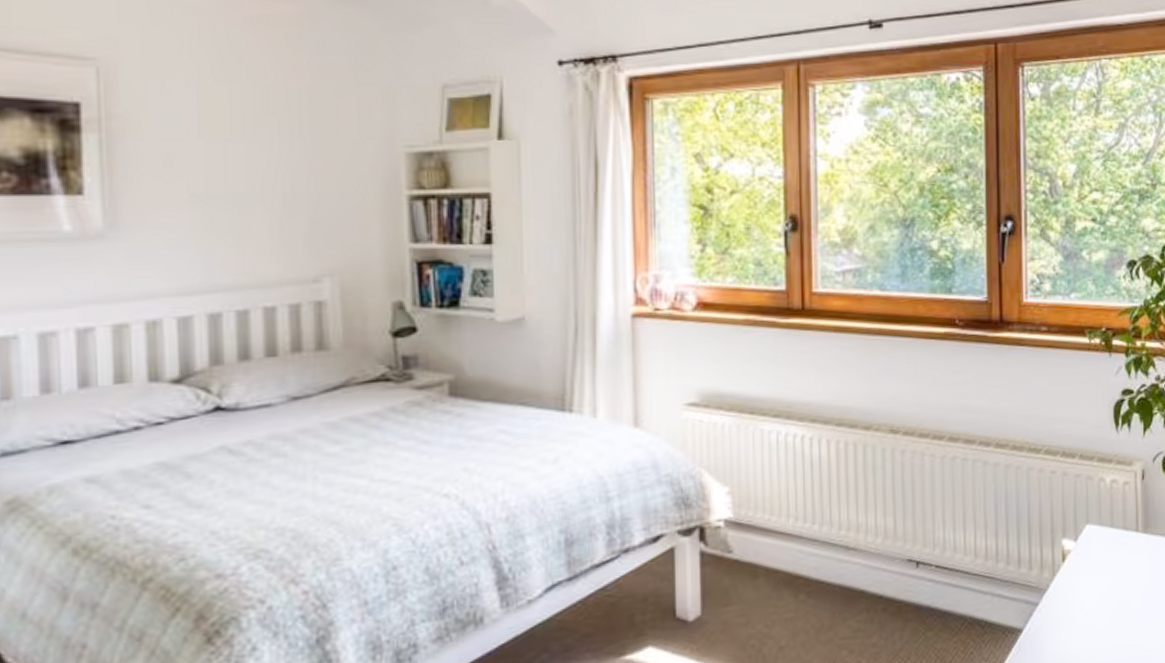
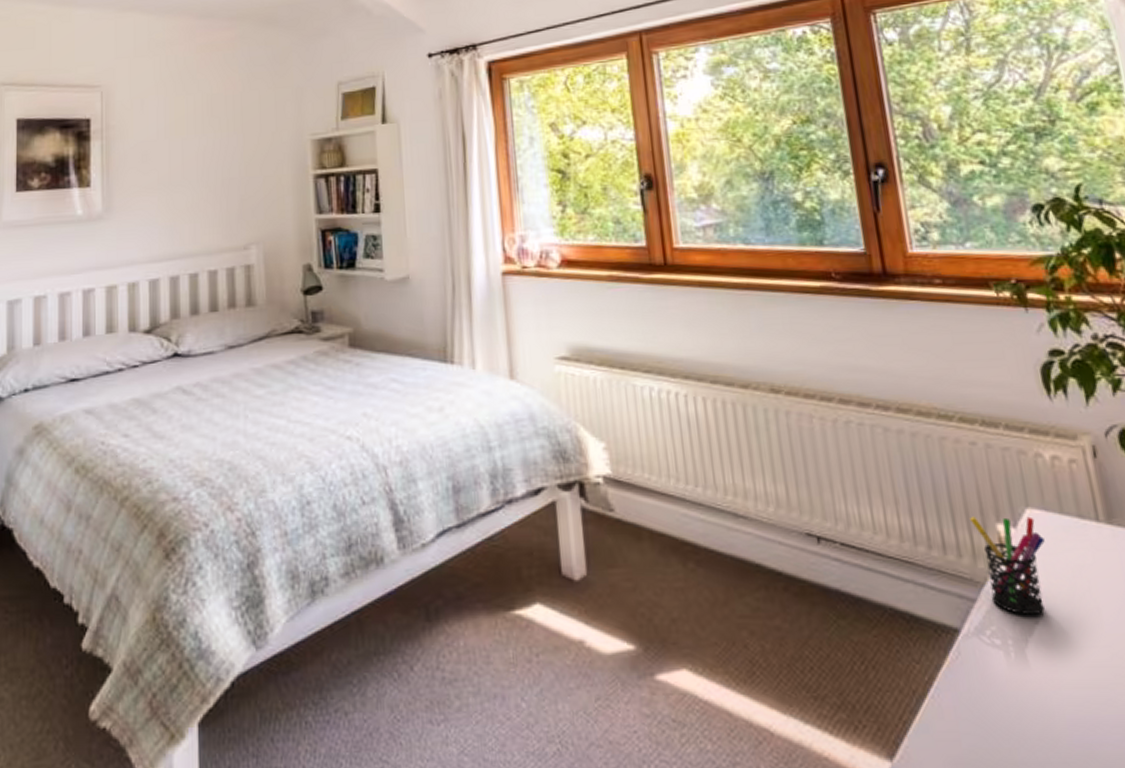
pen holder: none [1043,531,1096,613] -> present [970,516,1045,616]

